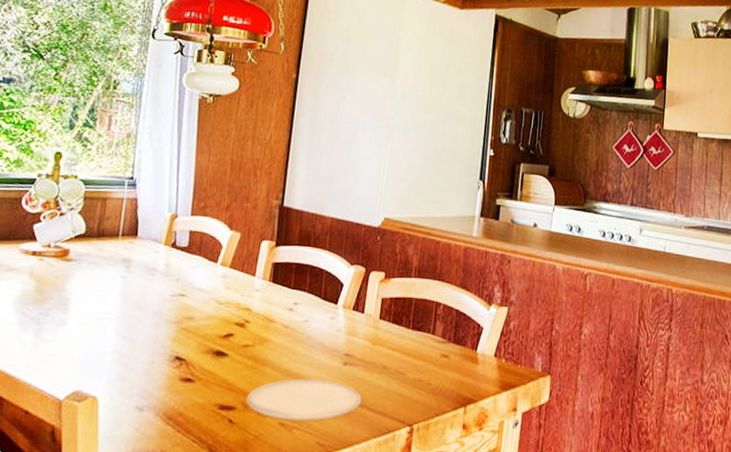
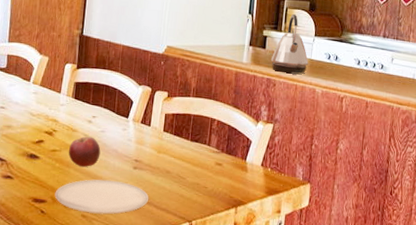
fruit: none [263,327,304,364] -> present [68,136,101,167]
kettle: none [504,179,548,249] -> present [270,14,308,75]

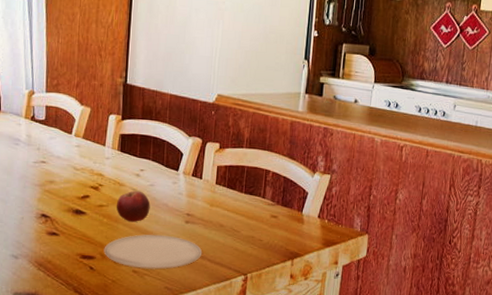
kettle: present [270,14,308,75] -> none [327,59,367,123]

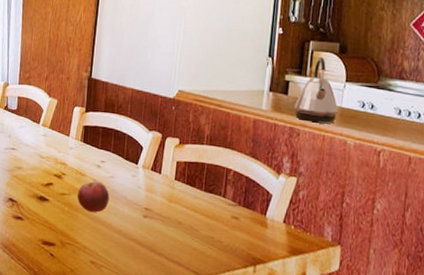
plate: present [103,234,203,270] -> none [64,225,160,263]
kettle: none [327,59,367,123] -> present [293,56,338,124]

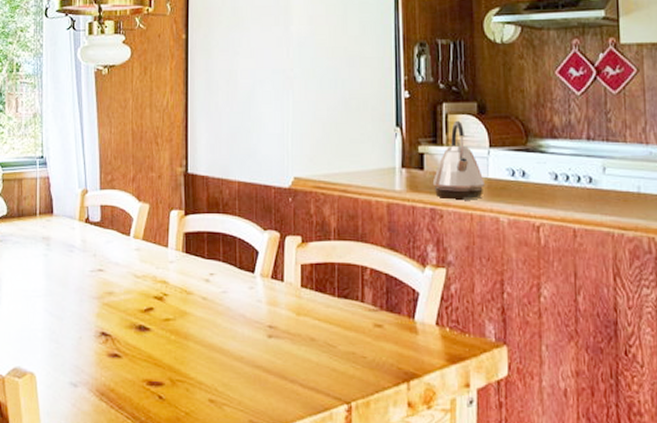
fruit: present [77,181,110,213] -> none [184,299,224,338]

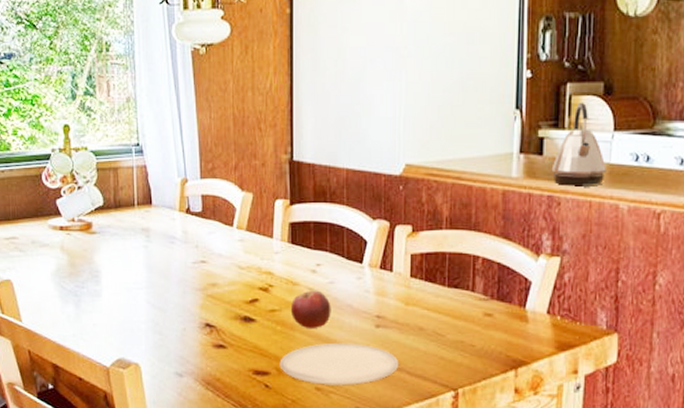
plate: none [173,353,292,399] -> present [279,342,399,387]
fruit: none [184,299,224,338] -> present [290,290,331,328]

